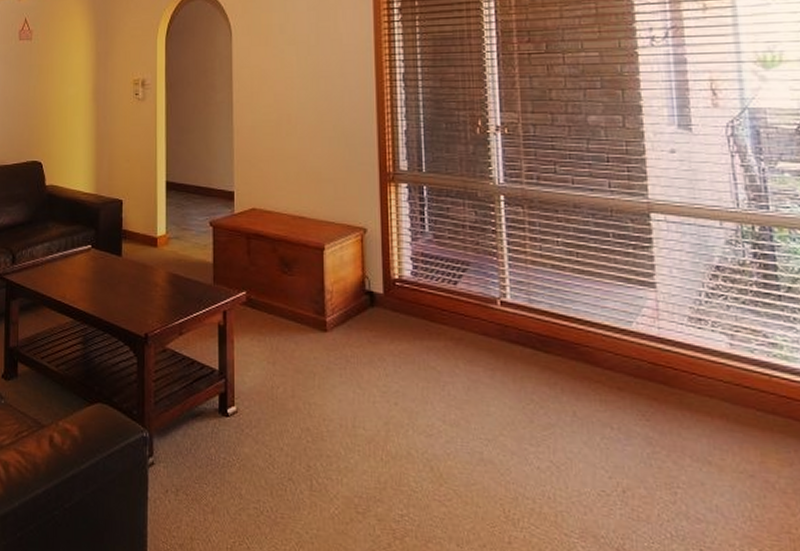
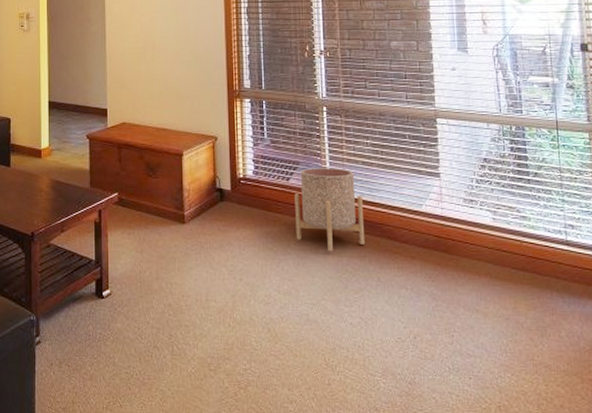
planter: none [464,270,555,376] -> present [294,168,364,252]

